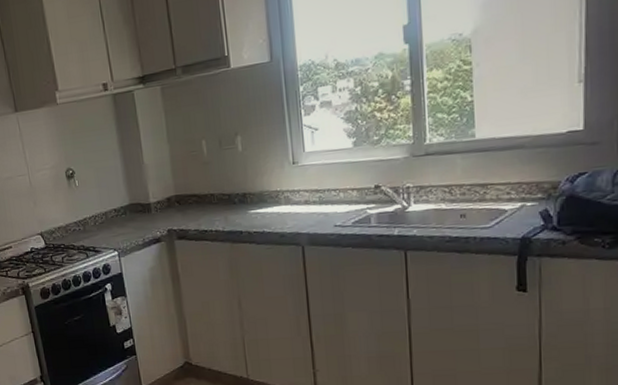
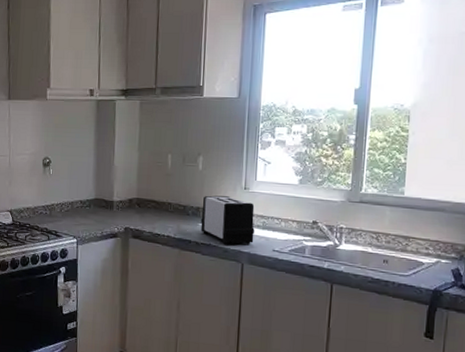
toaster: none [249,175,312,229] -> present [200,195,255,245]

